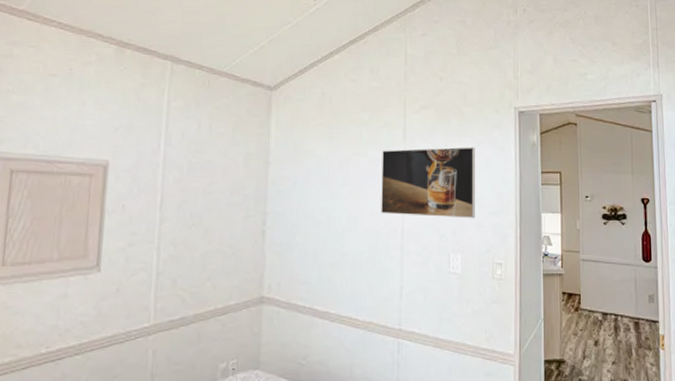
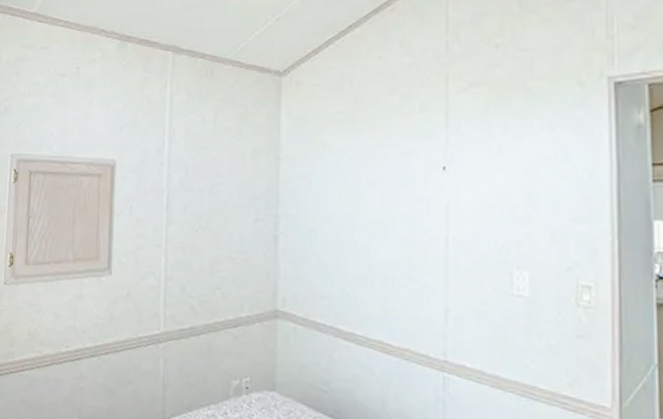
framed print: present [381,147,475,218] -> none [417,133,549,226]

